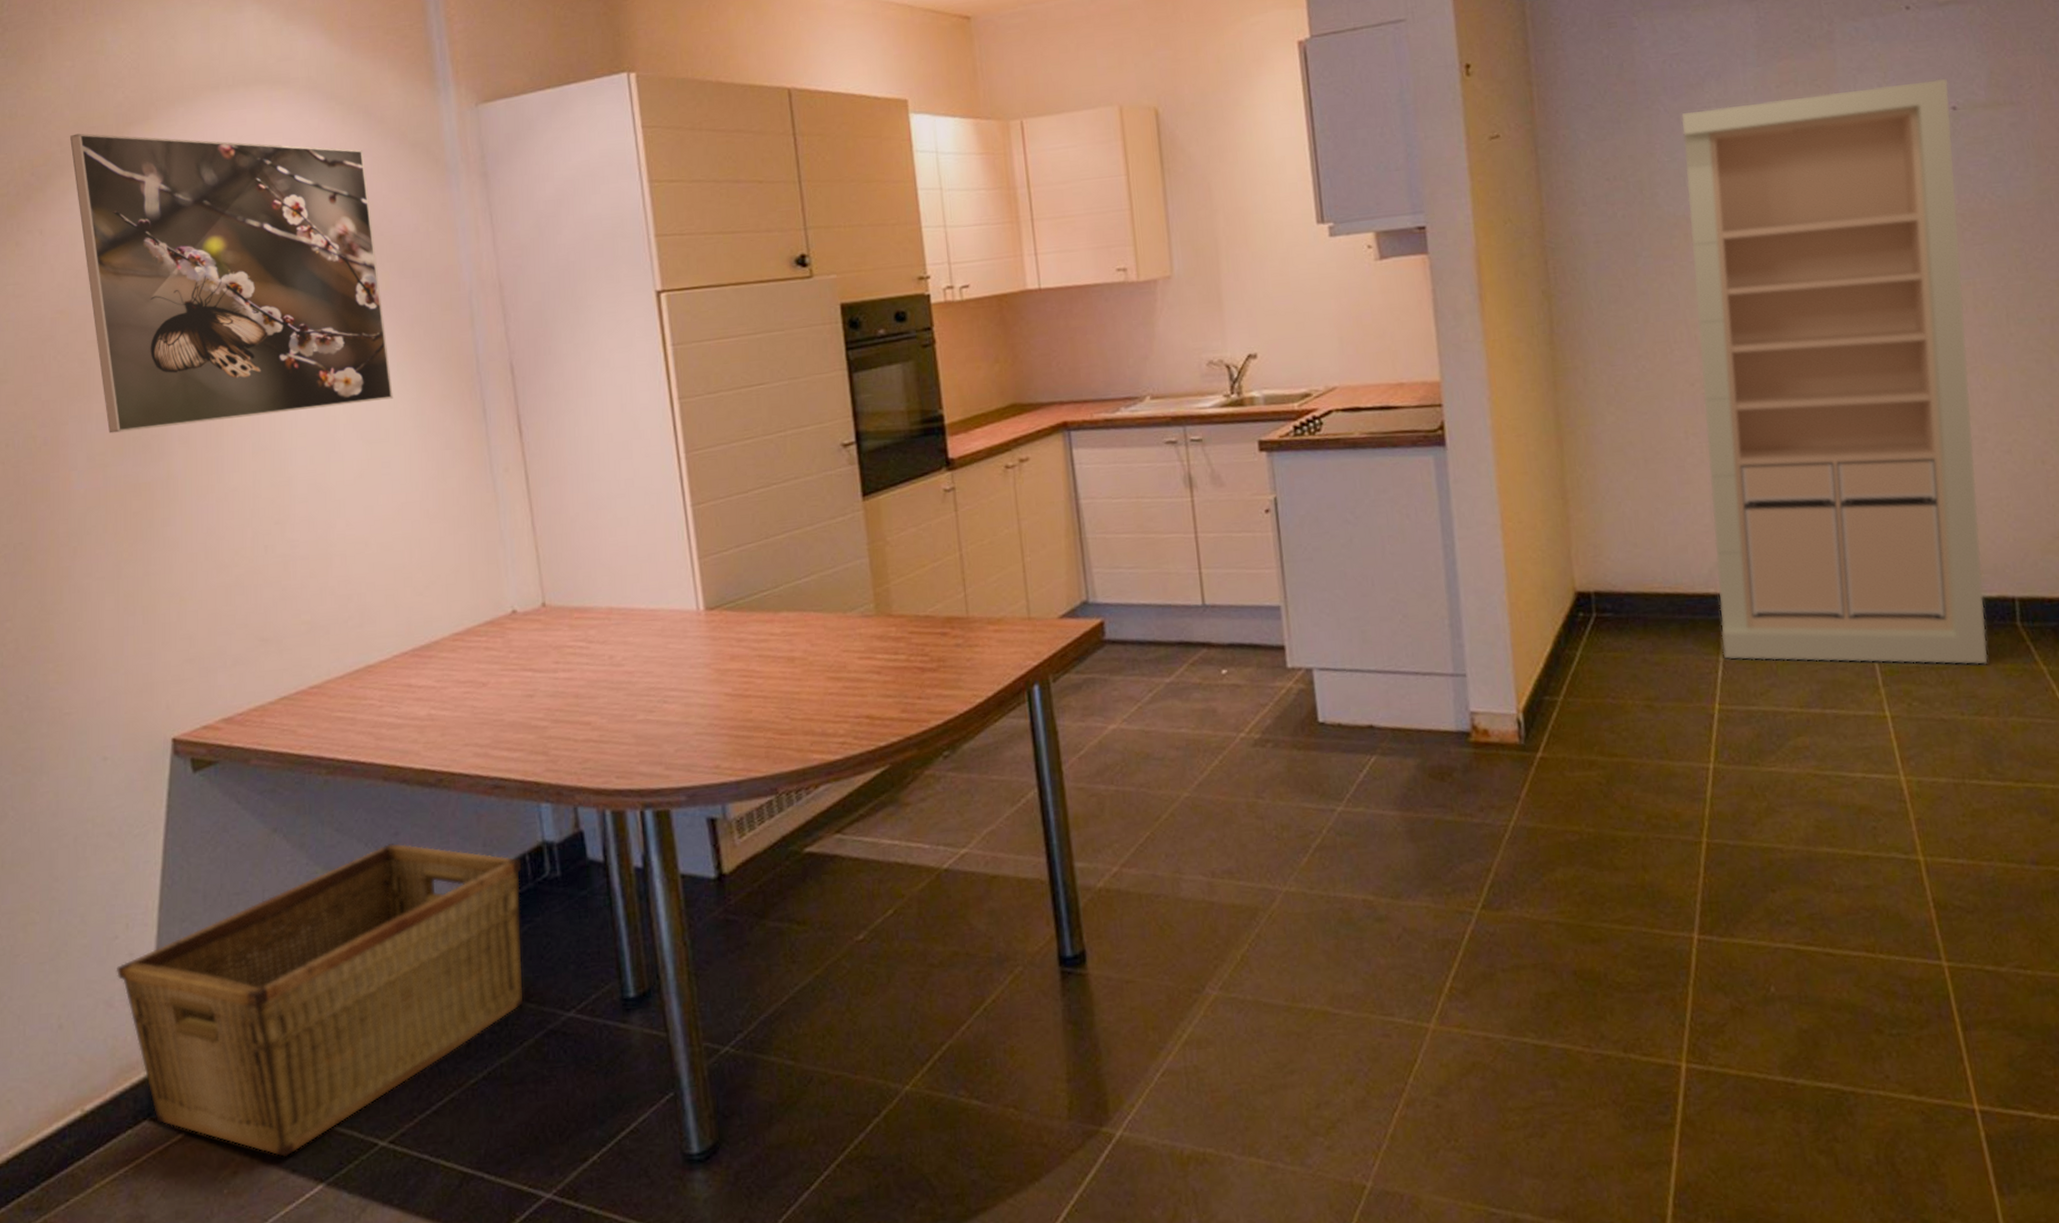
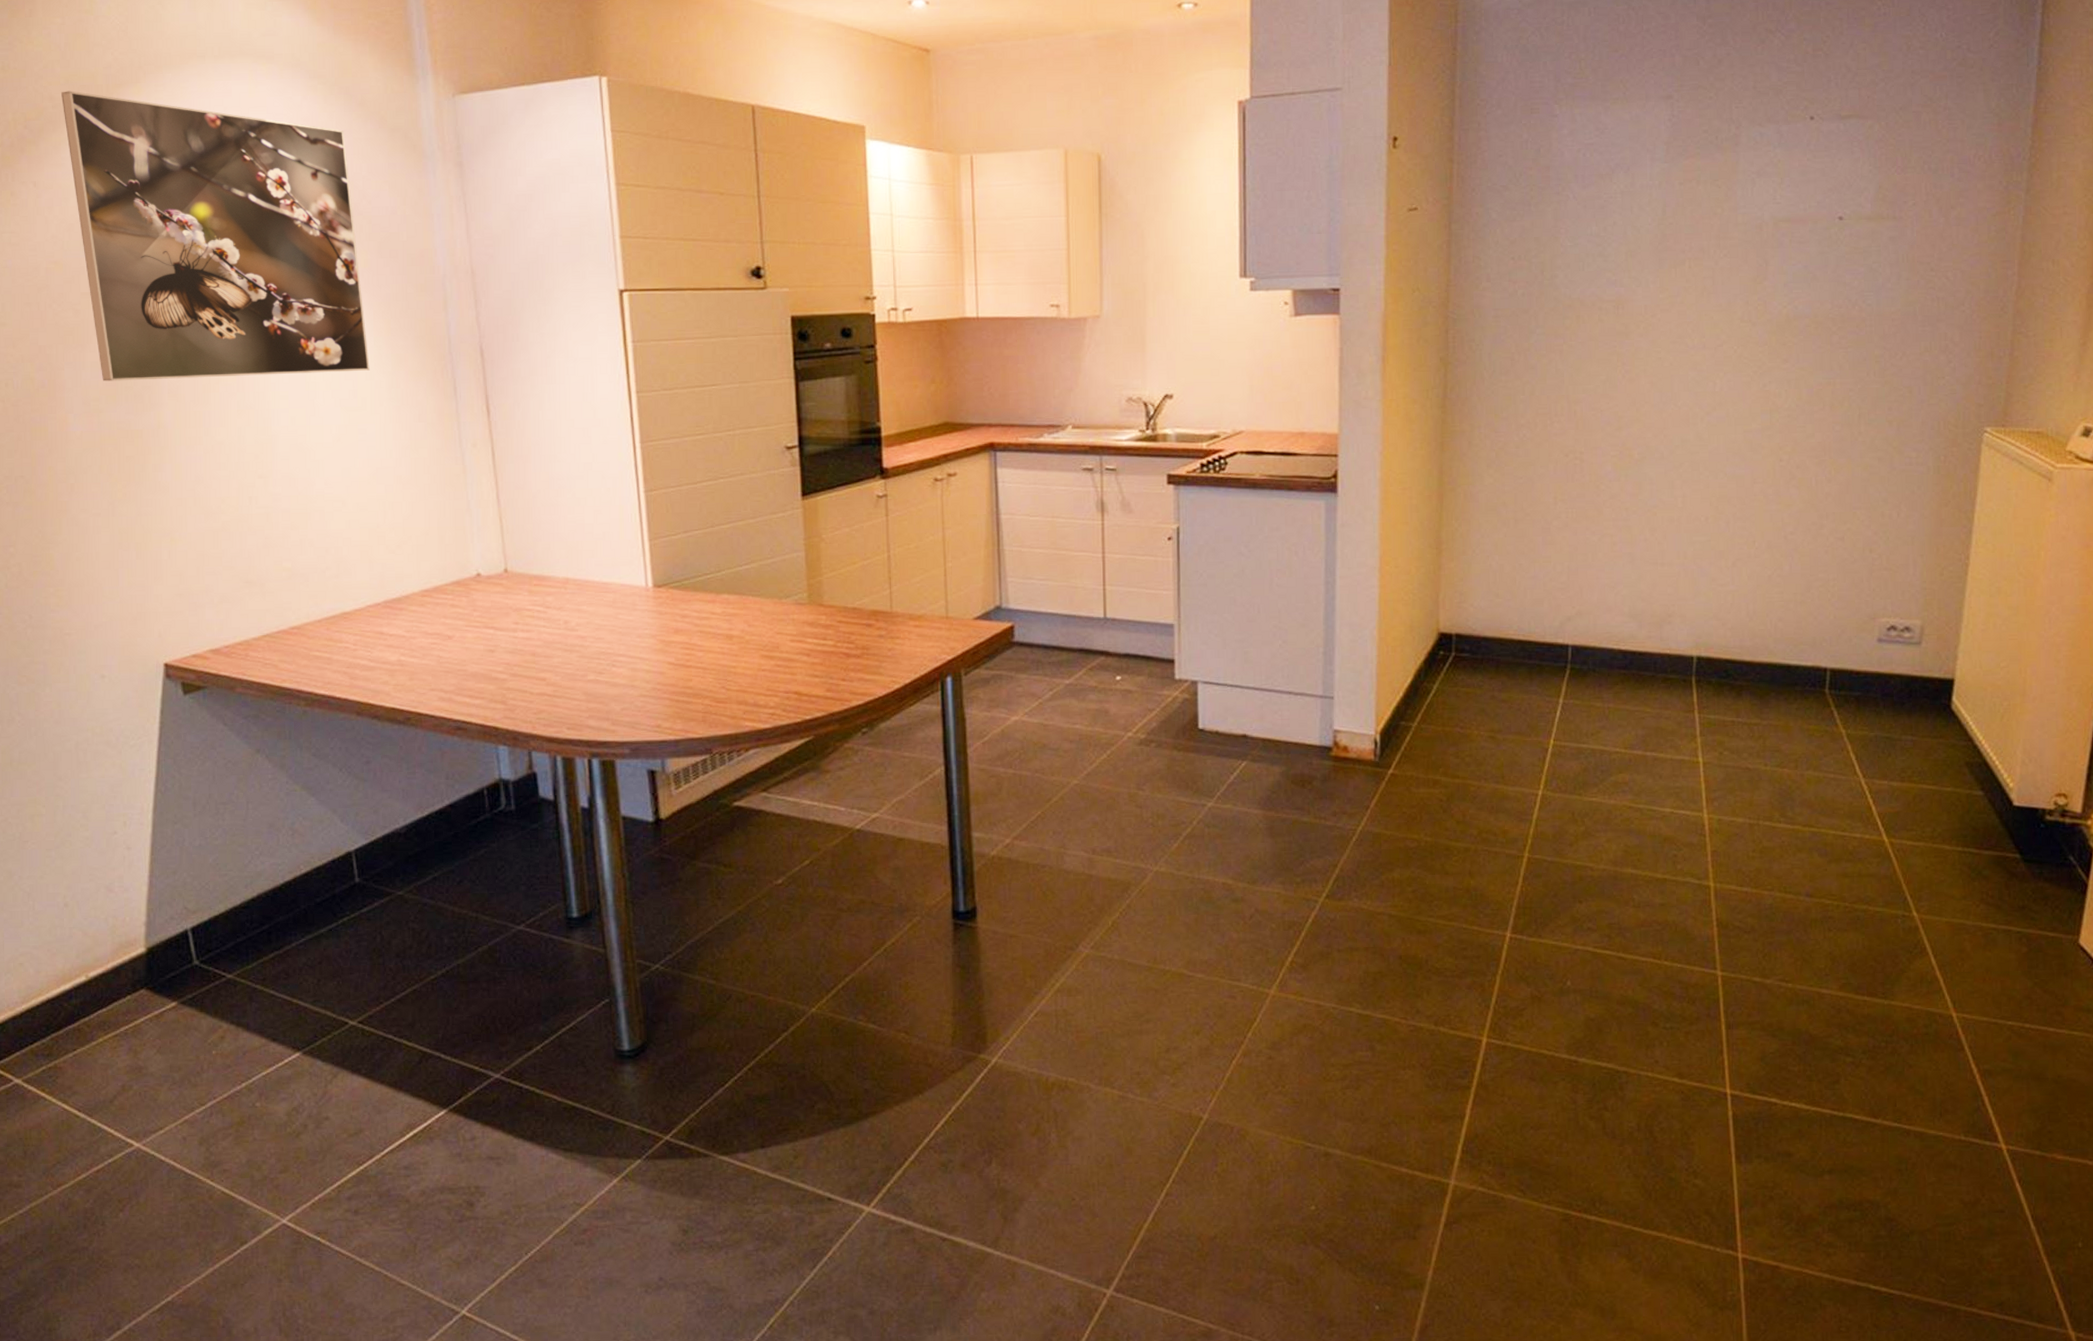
hamper: present [116,842,523,1157] -> none [115,769,480,1028]
storage cabinet: present [1681,78,1988,665] -> none [1563,189,1839,724]

